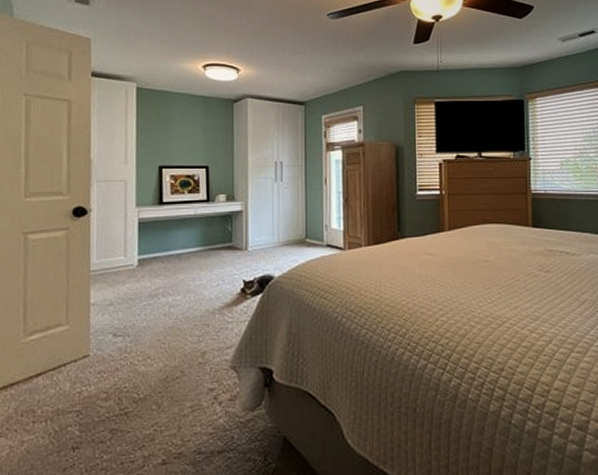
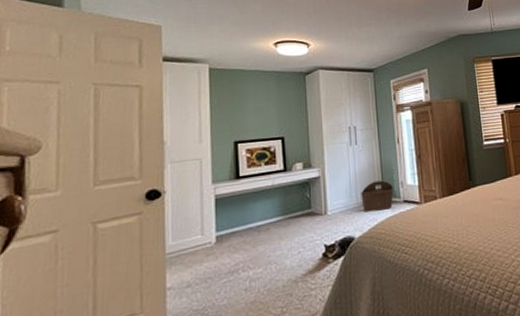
wicker basket: none [283,221,317,252] -> present [361,180,394,213]

